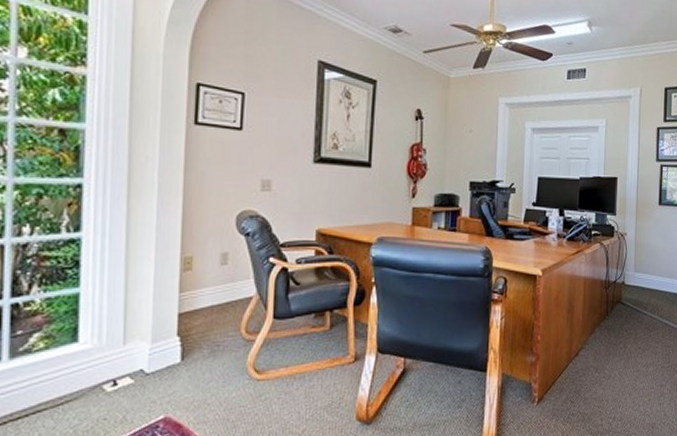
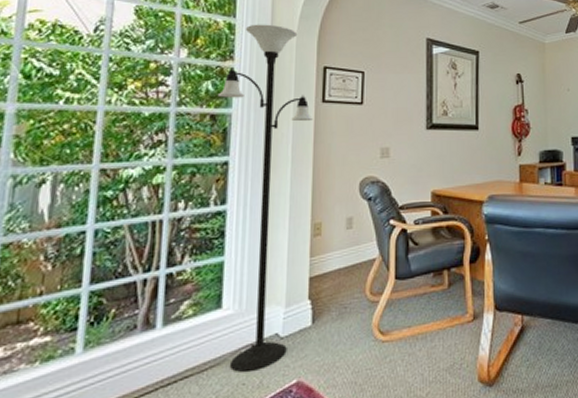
floor lamp: none [67,24,183,407] -> present [217,24,313,372]

